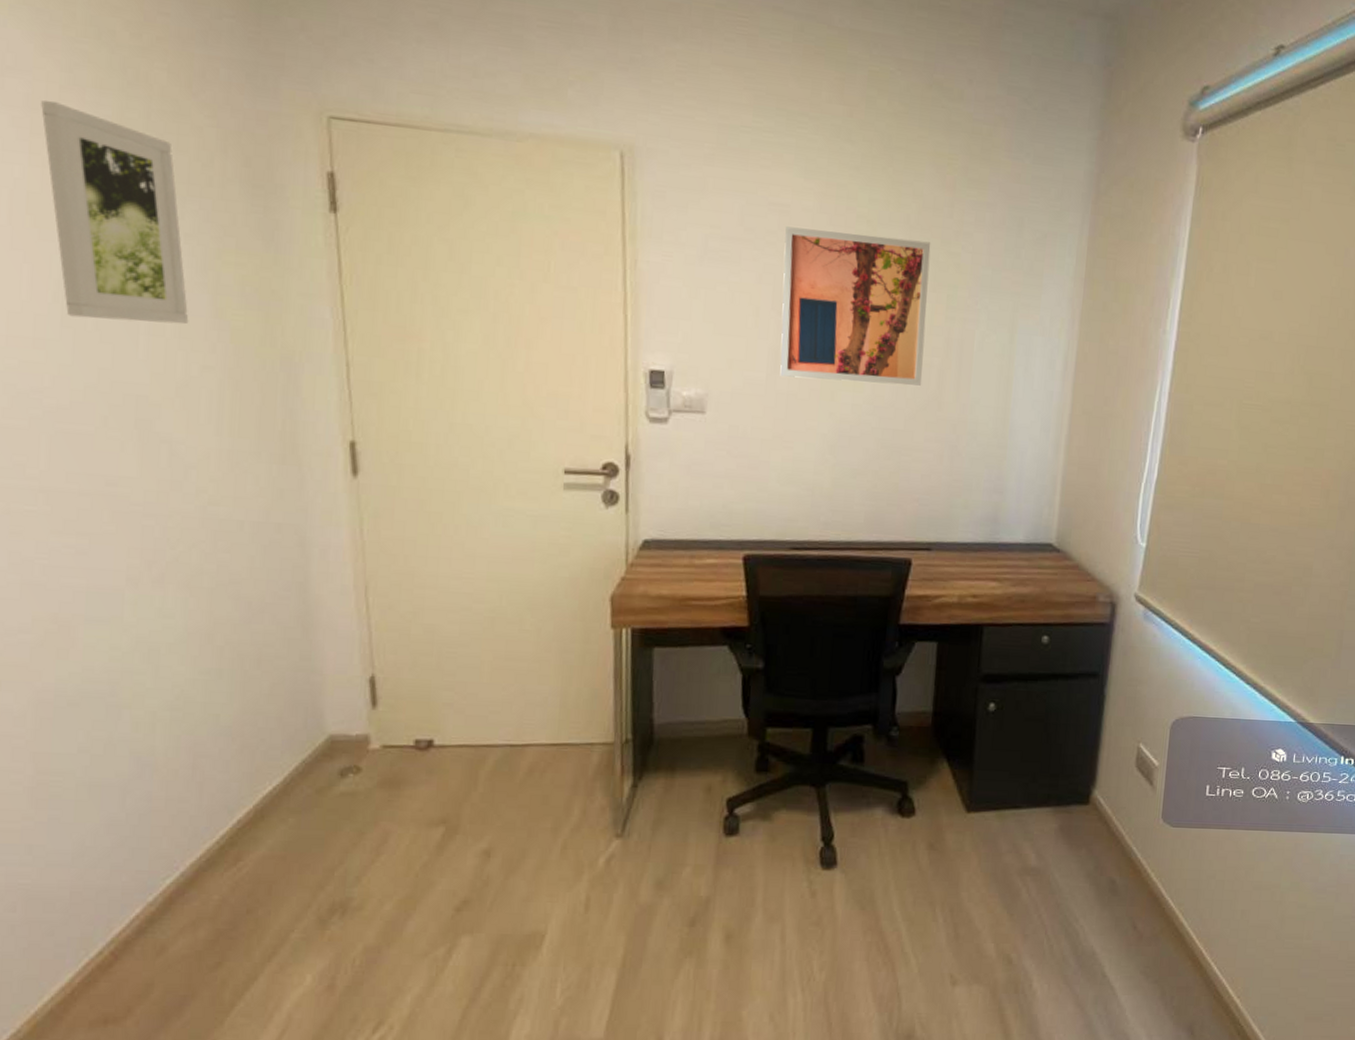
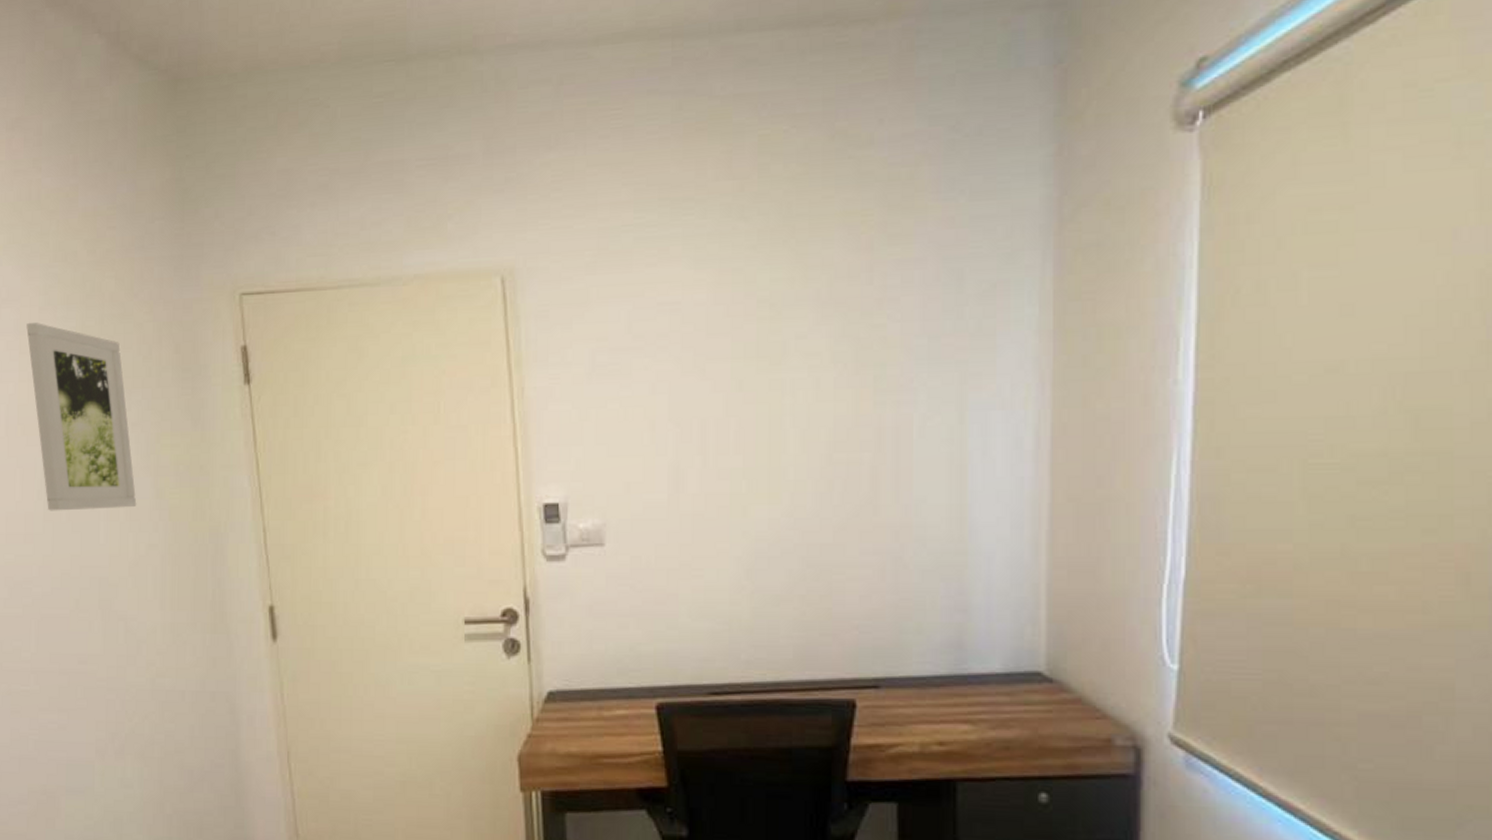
wall art: present [780,226,931,386] -> none [678,317,851,495]

